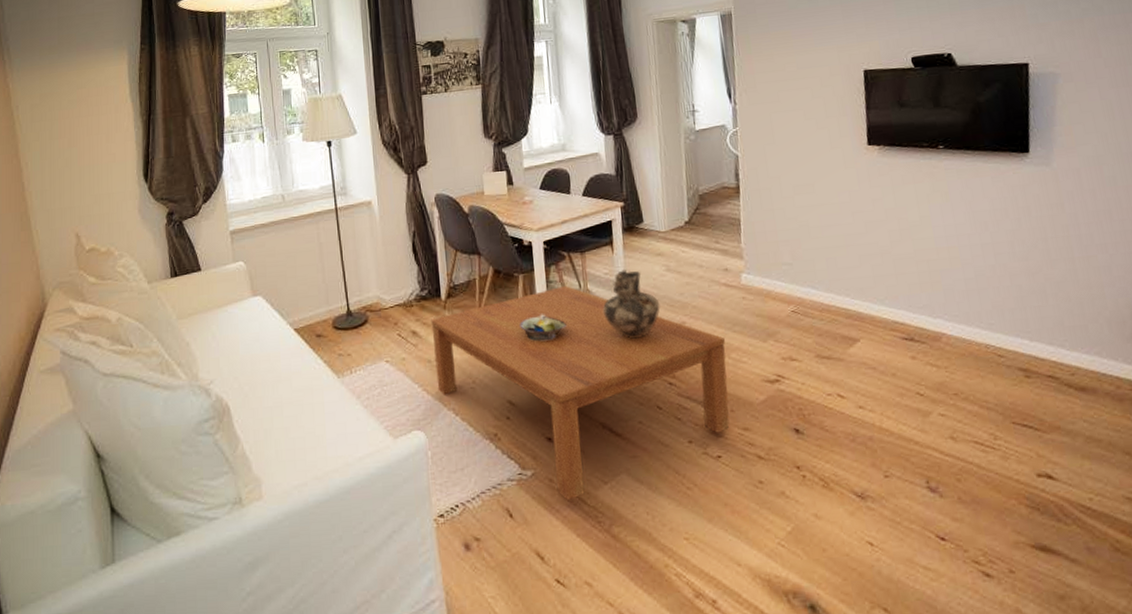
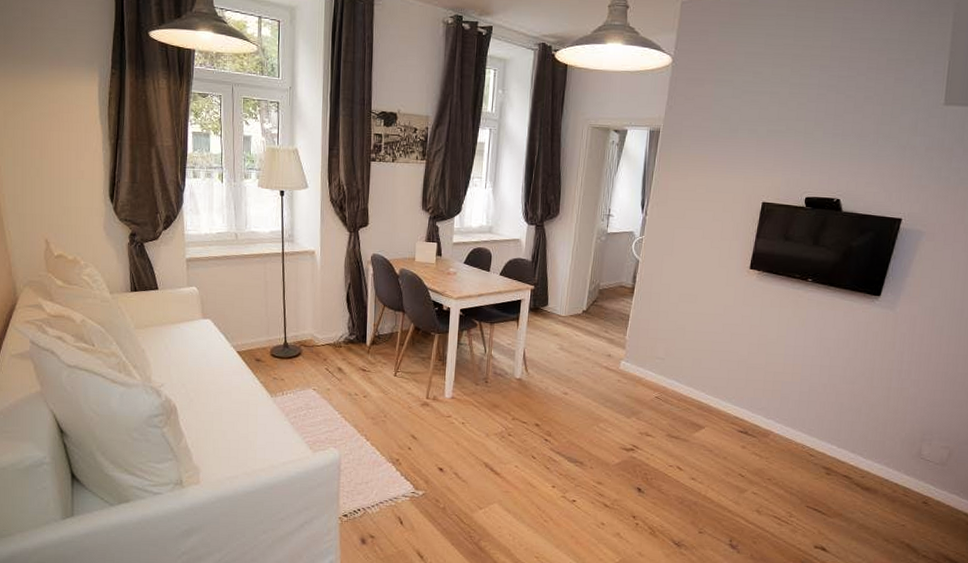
coffee table: present [431,286,730,500] -> none [354,349,597,517]
decorative bowl: present [519,314,567,341] -> none [430,369,469,392]
vase: present [602,270,660,338] -> none [501,343,549,400]

